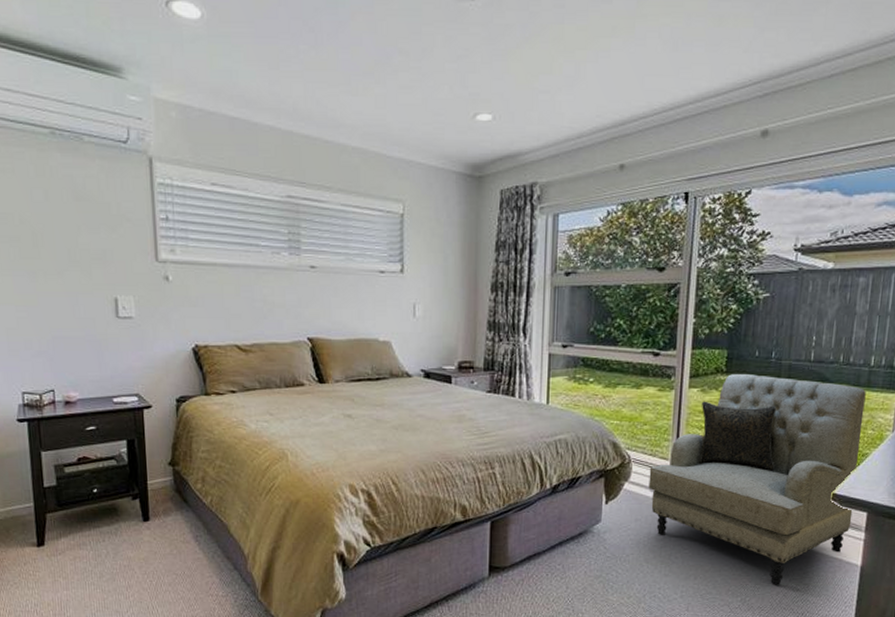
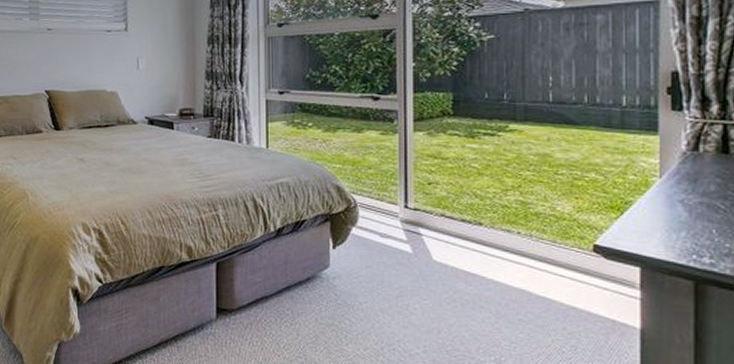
armchair: present [648,374,866,585] -> none [378,117,622,346]

